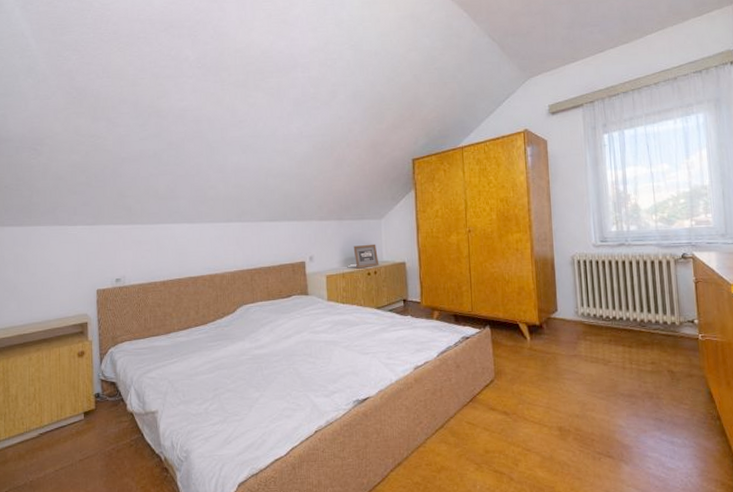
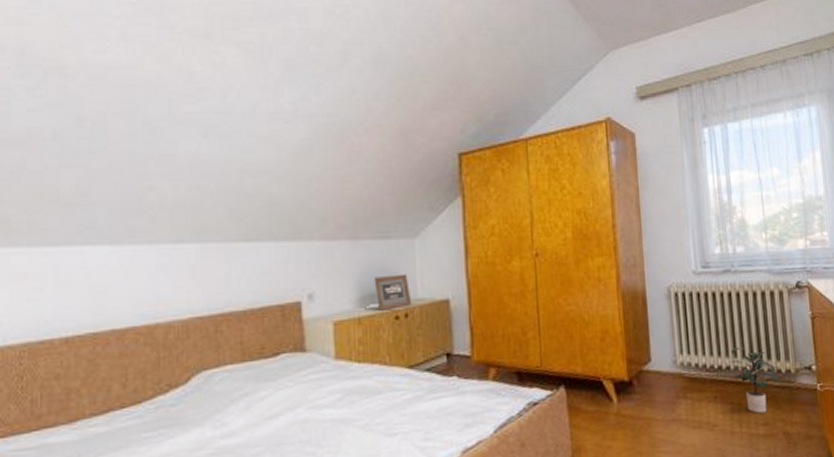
potted plant: none [624,303,666,355] -> present [731,346,780,414]

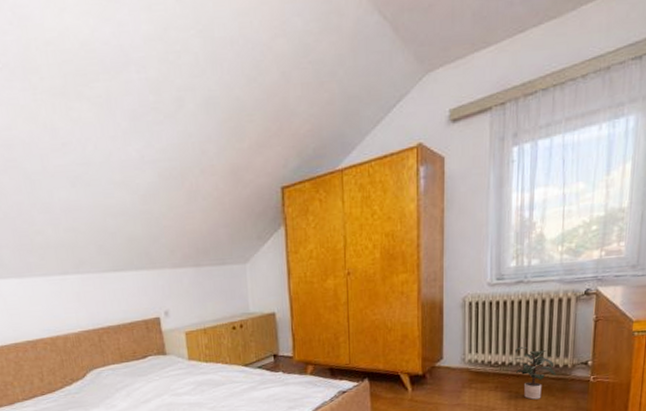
picture frame: present [374,274,412,311] -> none [214,293,246,323]

